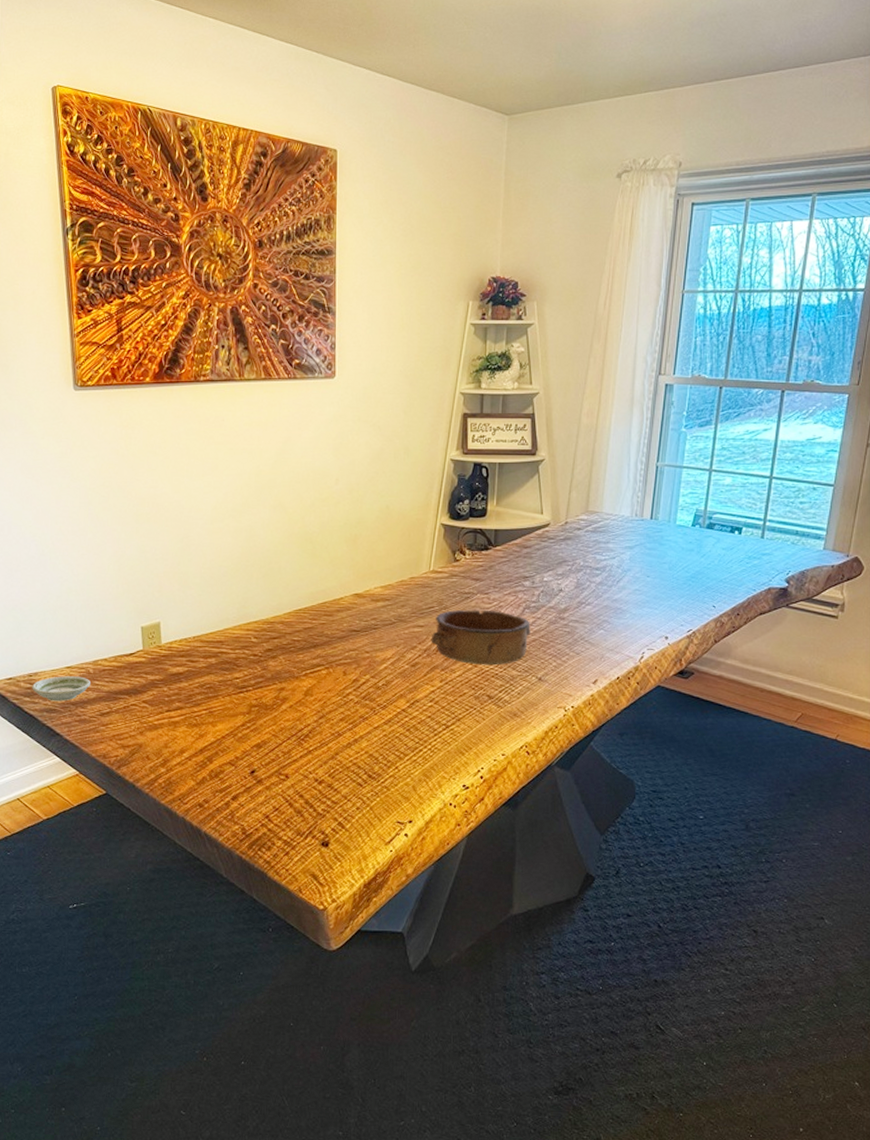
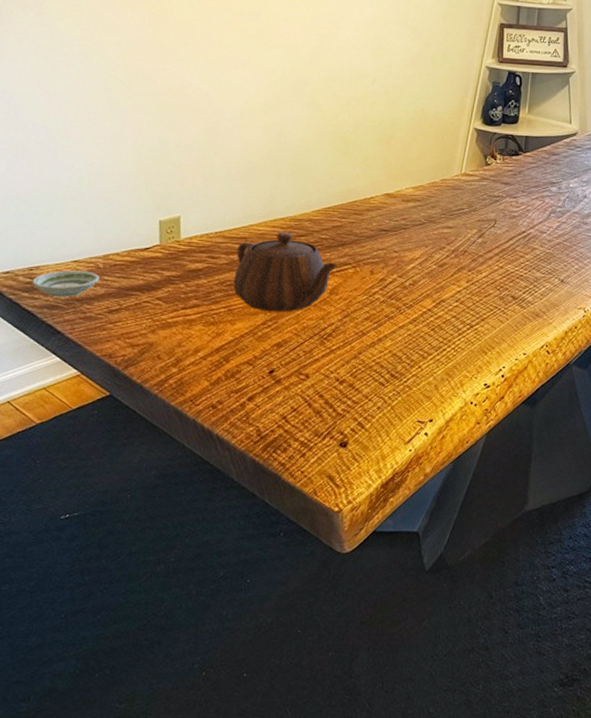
teapot: none [213,635,312,714] -> present [233,232,339,312]
bowl: present [431,609,531,666] -> none [459,212,556,267]

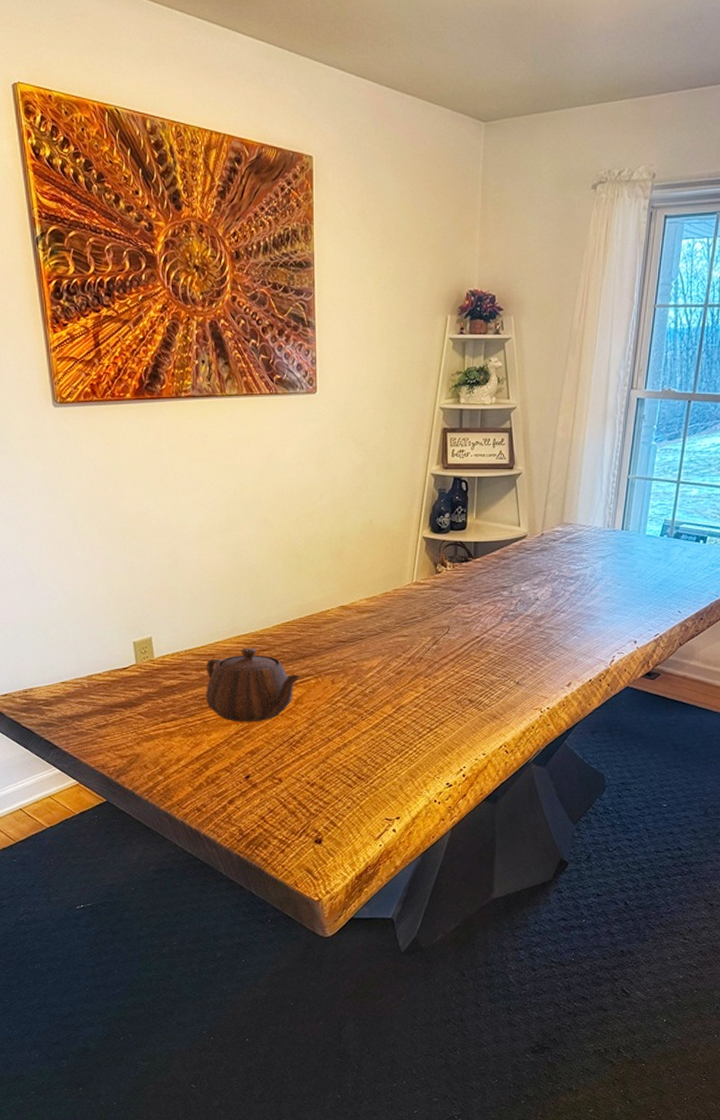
saucer: present [32,270,99,298] -> none [28,691,86,716]

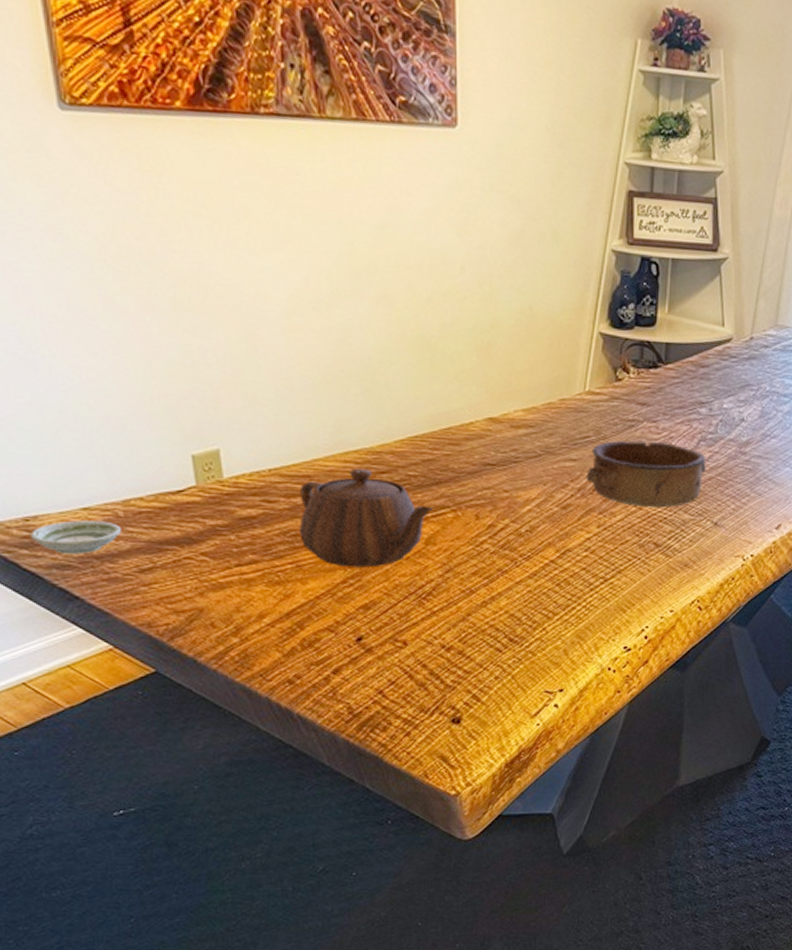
saucer: none [28,691,86,716] -> present [30,520,121,555]
bowl: none [414,619,509,672] -> present [586,440,706,508]

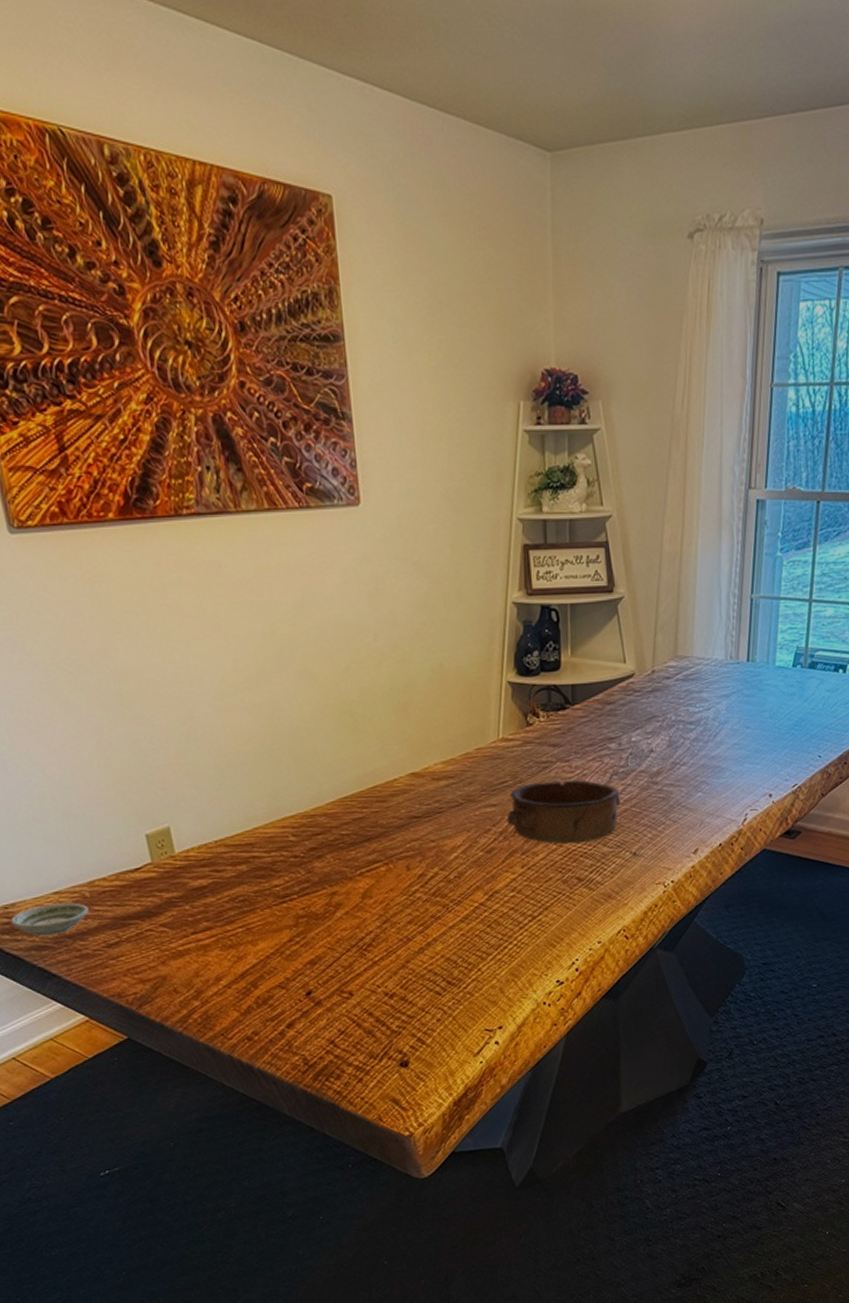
teapot: present [300,468,434,568] -> none [244,832,368,927]

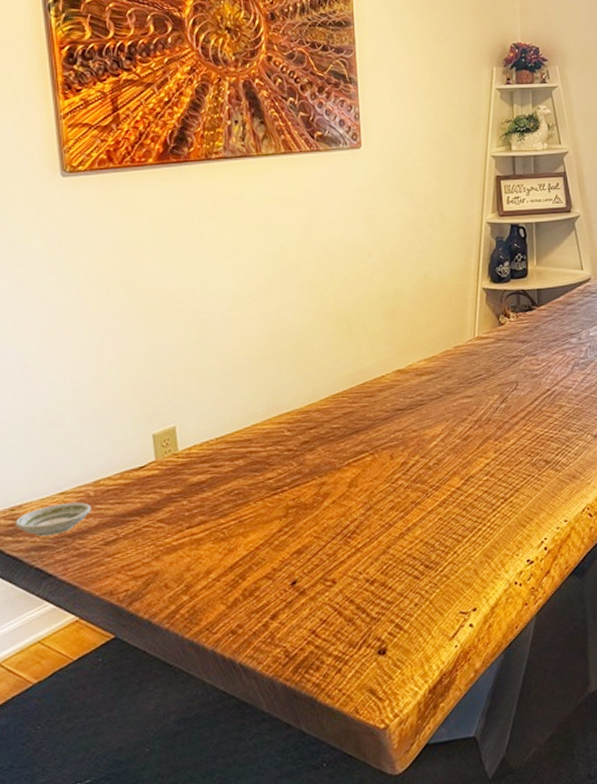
bowl: present [506,780,621,845] -> none [481,371,582,430]

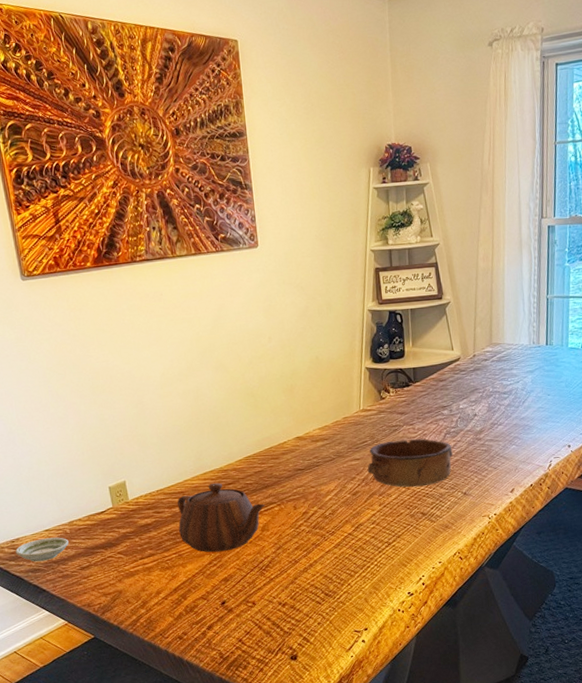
teapot: none [242,427,355,517] -> present [177,482,265,553]
bowl: none [481,371,582,430] -> present [367,438,453,488]

